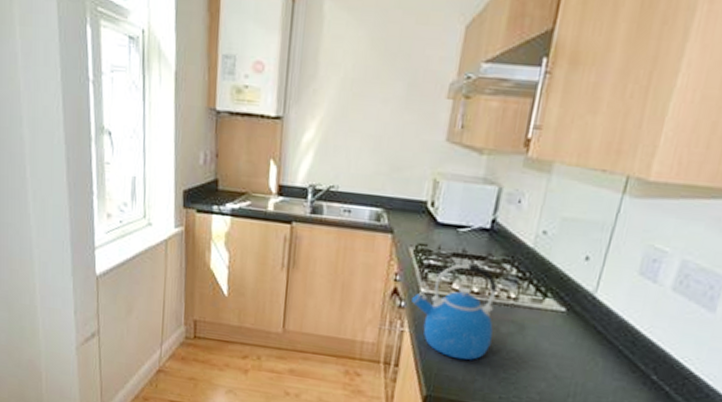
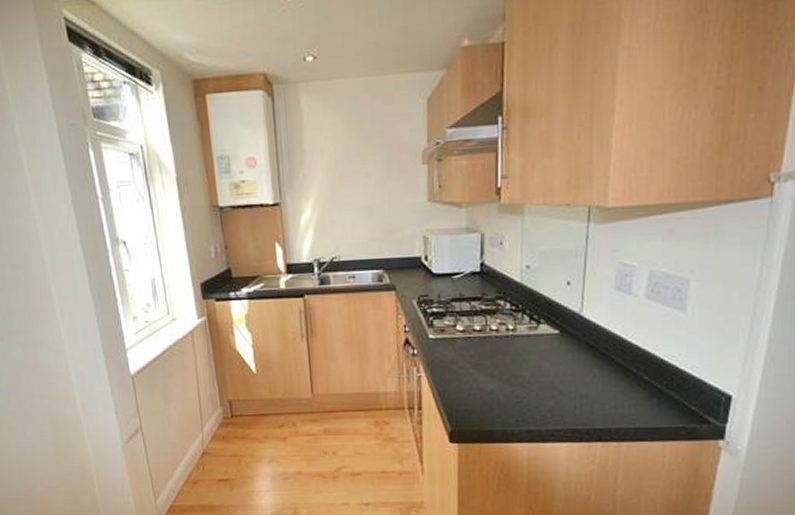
kettle: present [412,263,498,360] -> none [423,305,499,393]

